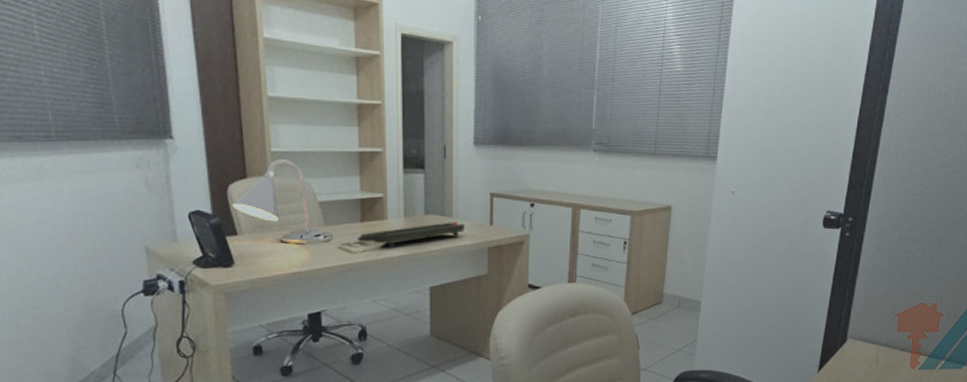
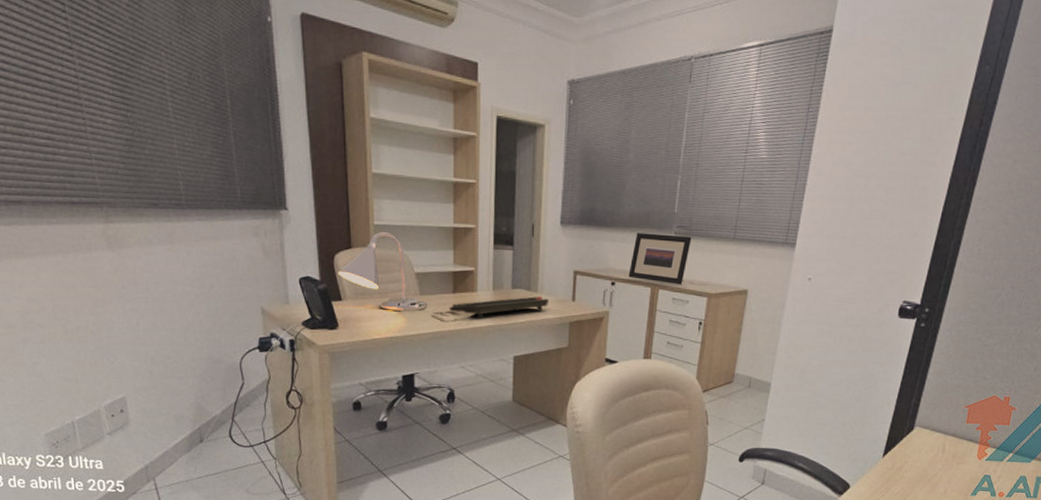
picture frame: none [548,151,611,204] -> present [628,233,692,285]

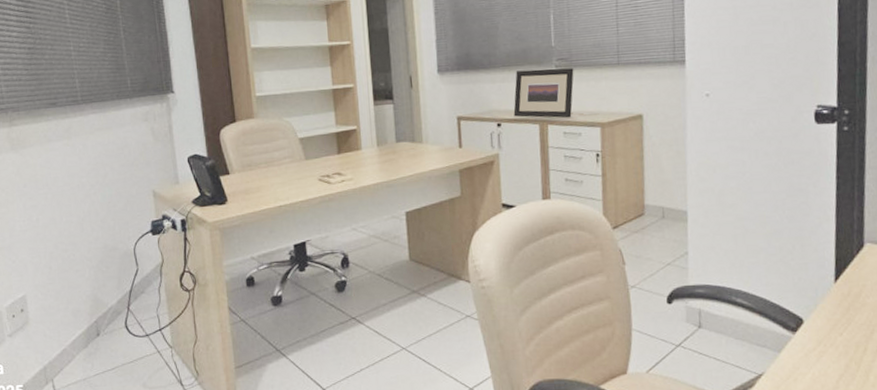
table lamp: present [338,231,427,312] -> none [224,101,313,179]
computer keyboard: present [449,296,549,318] -> none [335,147,436,176]

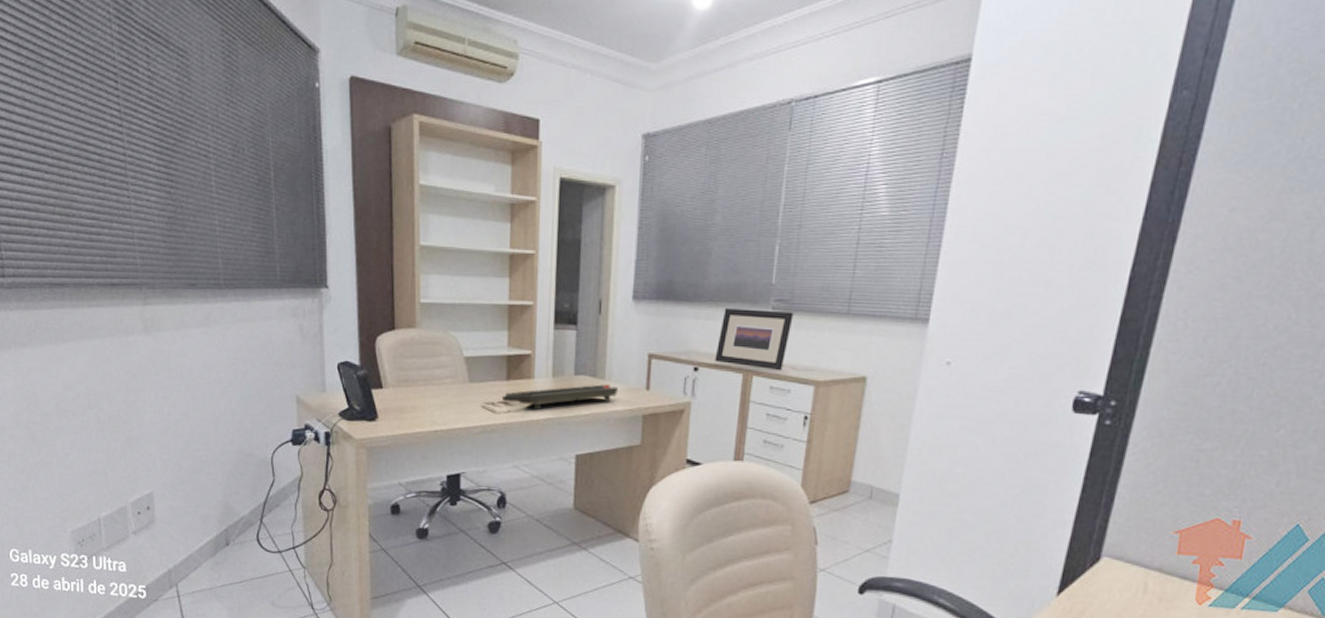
computer keyboard: none [335,147,436,176] -> present [501,384,619,410]

